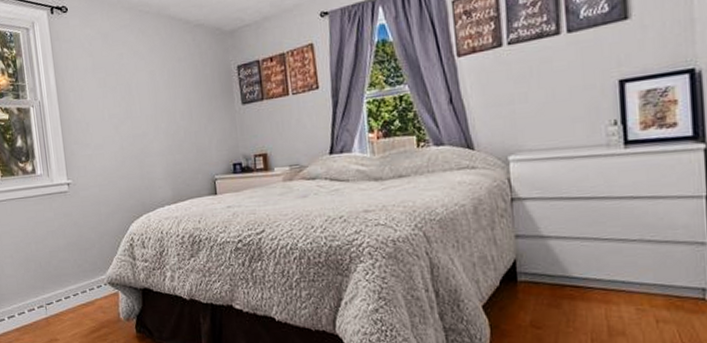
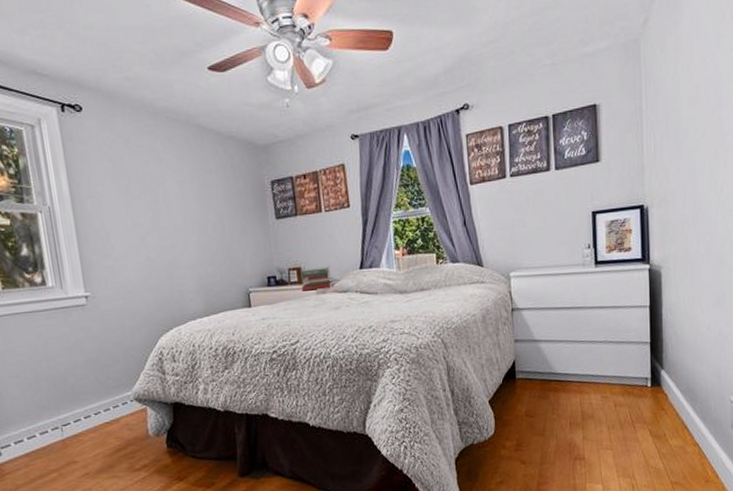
books: none [266,152,300,179] -> present [300,266,333,291]

